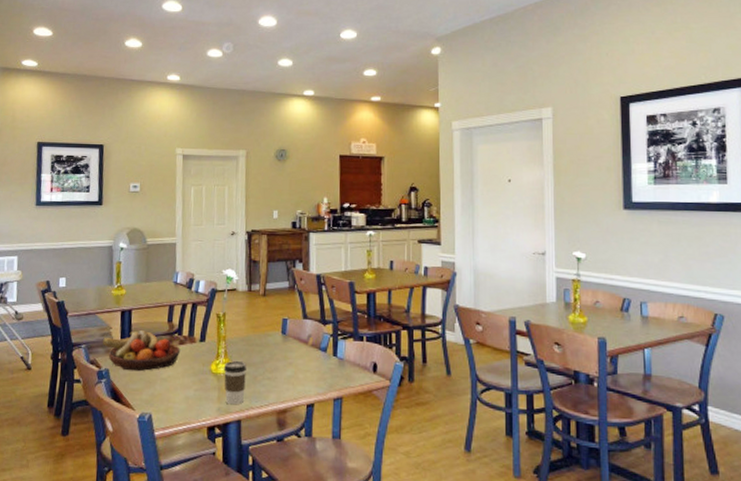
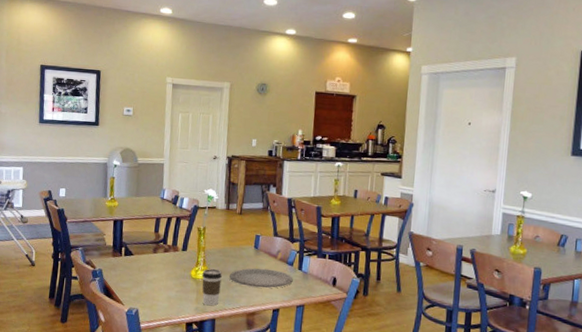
fruit bowl: present [102,329,181,372] -> none [96,237,165,273]
plate: none [255,356,328,380] -> present [230,268,293,289]

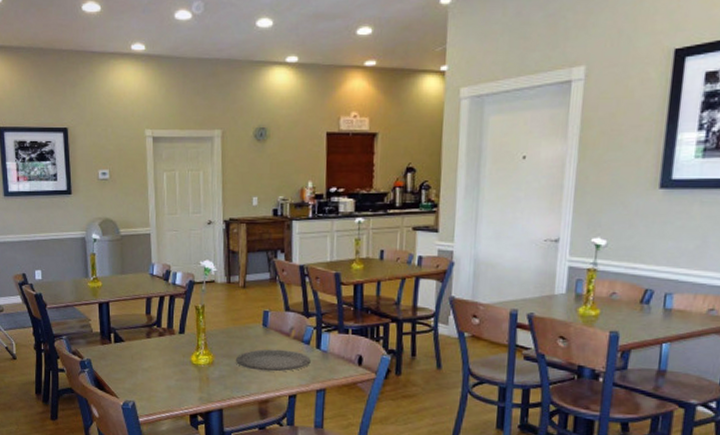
coffee cup: present [201,268,222,306] -> none [203,352,227,395]

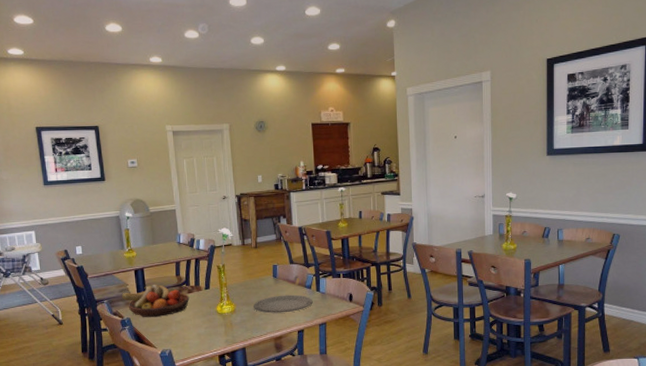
fruit bowl: none [82,321,160,362] -> present [121,284,190,318]

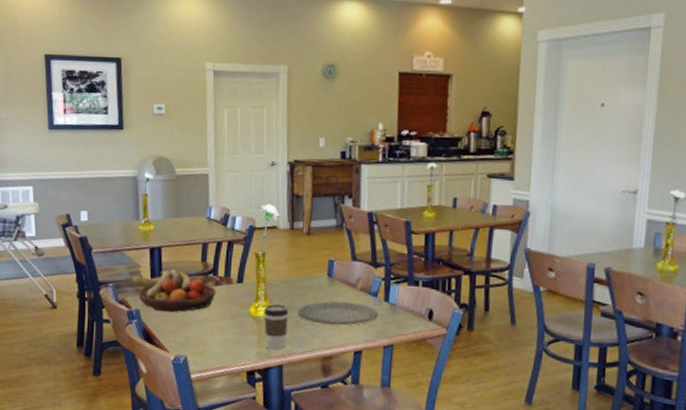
coffee cup: none [227,301,247,337] -> present [263,303,289,350]

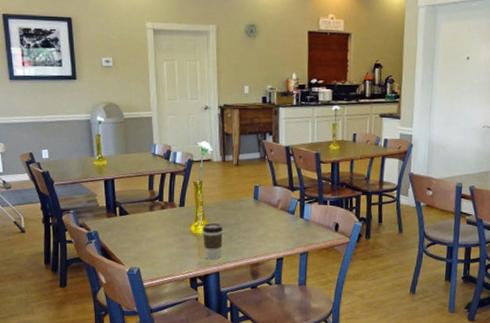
fruit bowl: present [130,268,217,313] -> none [88,196,162,233]
plate: present [298,301,378,326] -> none [231,219,295,239]

